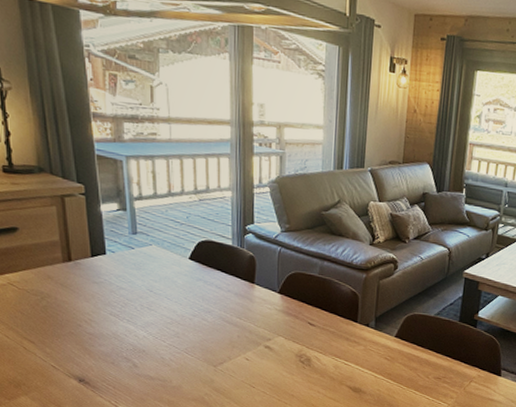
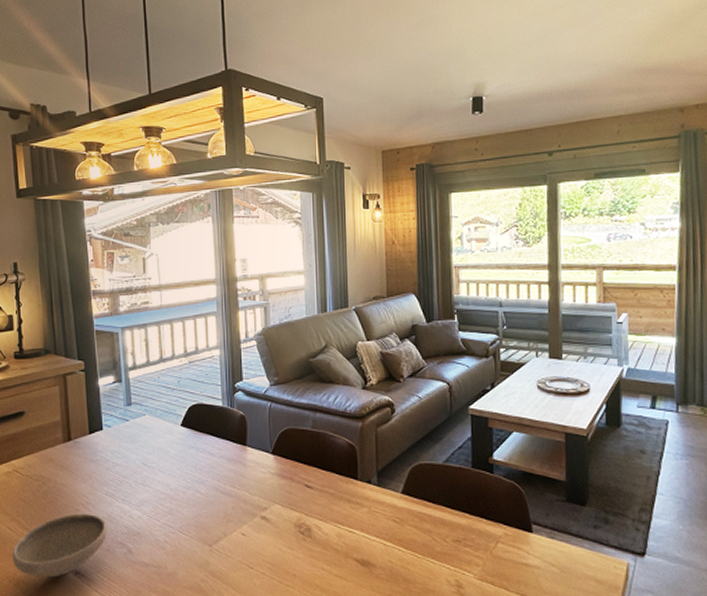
bowl: none [11,329,112,383] -> present [12,513,107,578]

